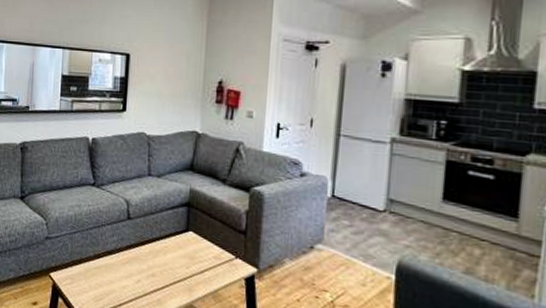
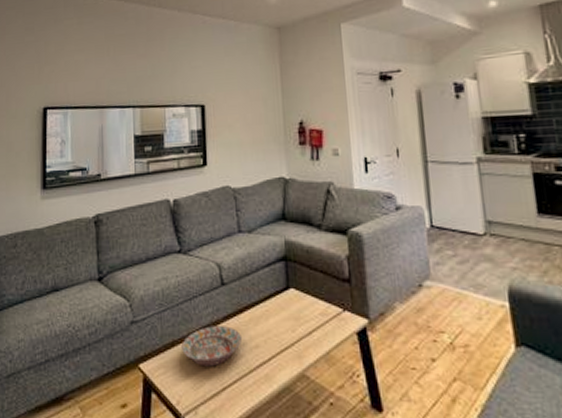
decorative bowl: none [87,251,140,286] -> present [182,326,241,367]

